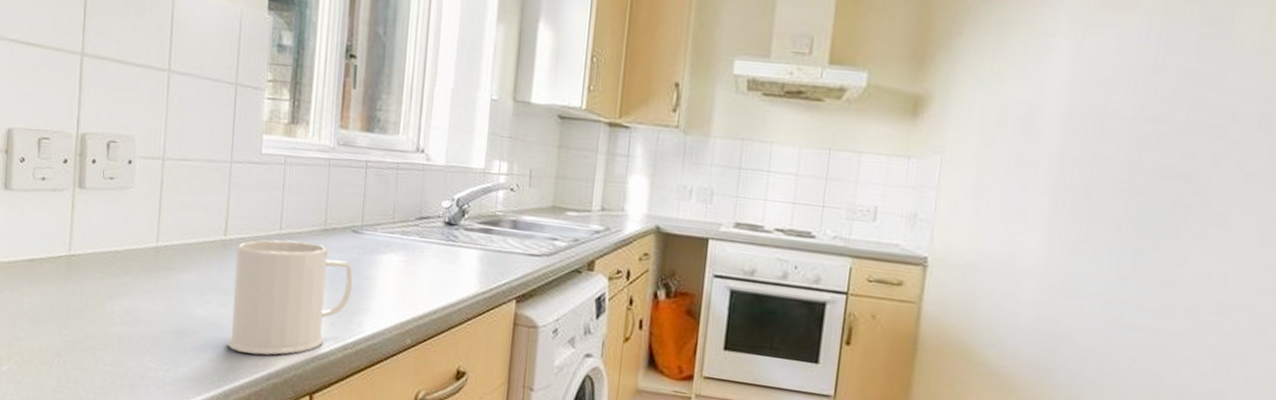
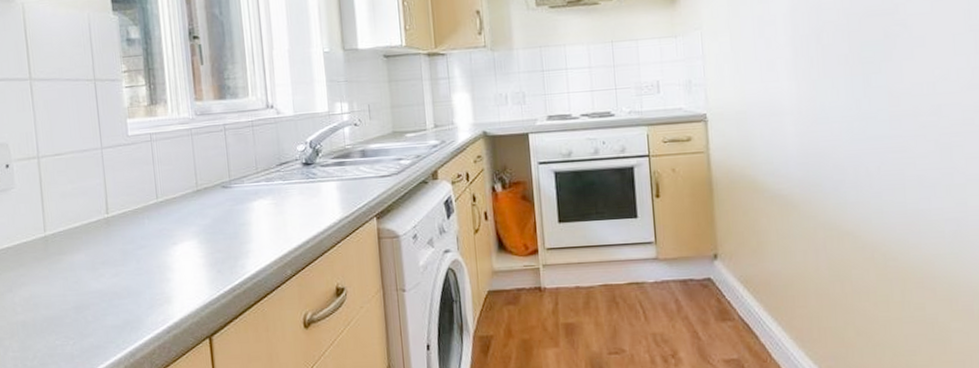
mug: present [228,240,353,355] -> none [120,204,231,314]

